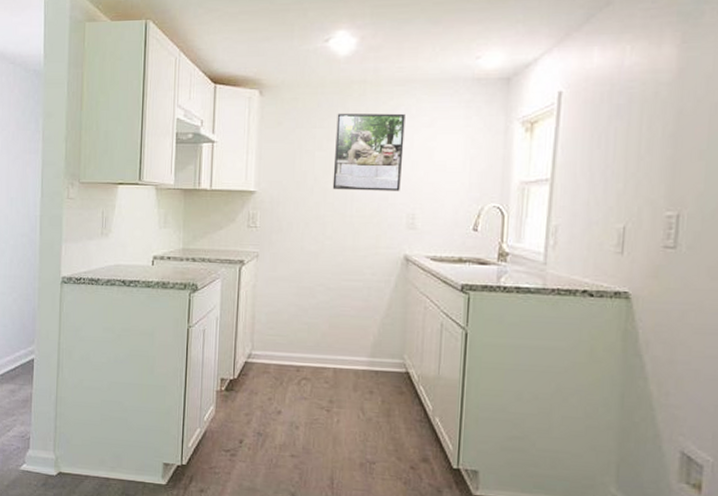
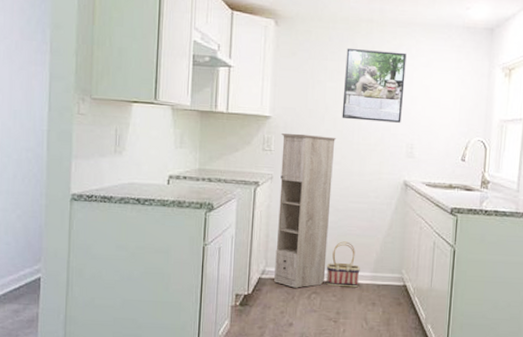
storage cabinet: none [261,208,327,373] -> present [274,133,337,288]
basket: none [317,323,355,374] -> present [326,241,360,288]

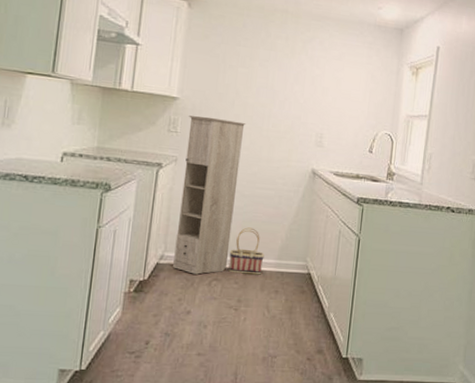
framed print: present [341,47,407,123] -> none [252,35,320,112]

